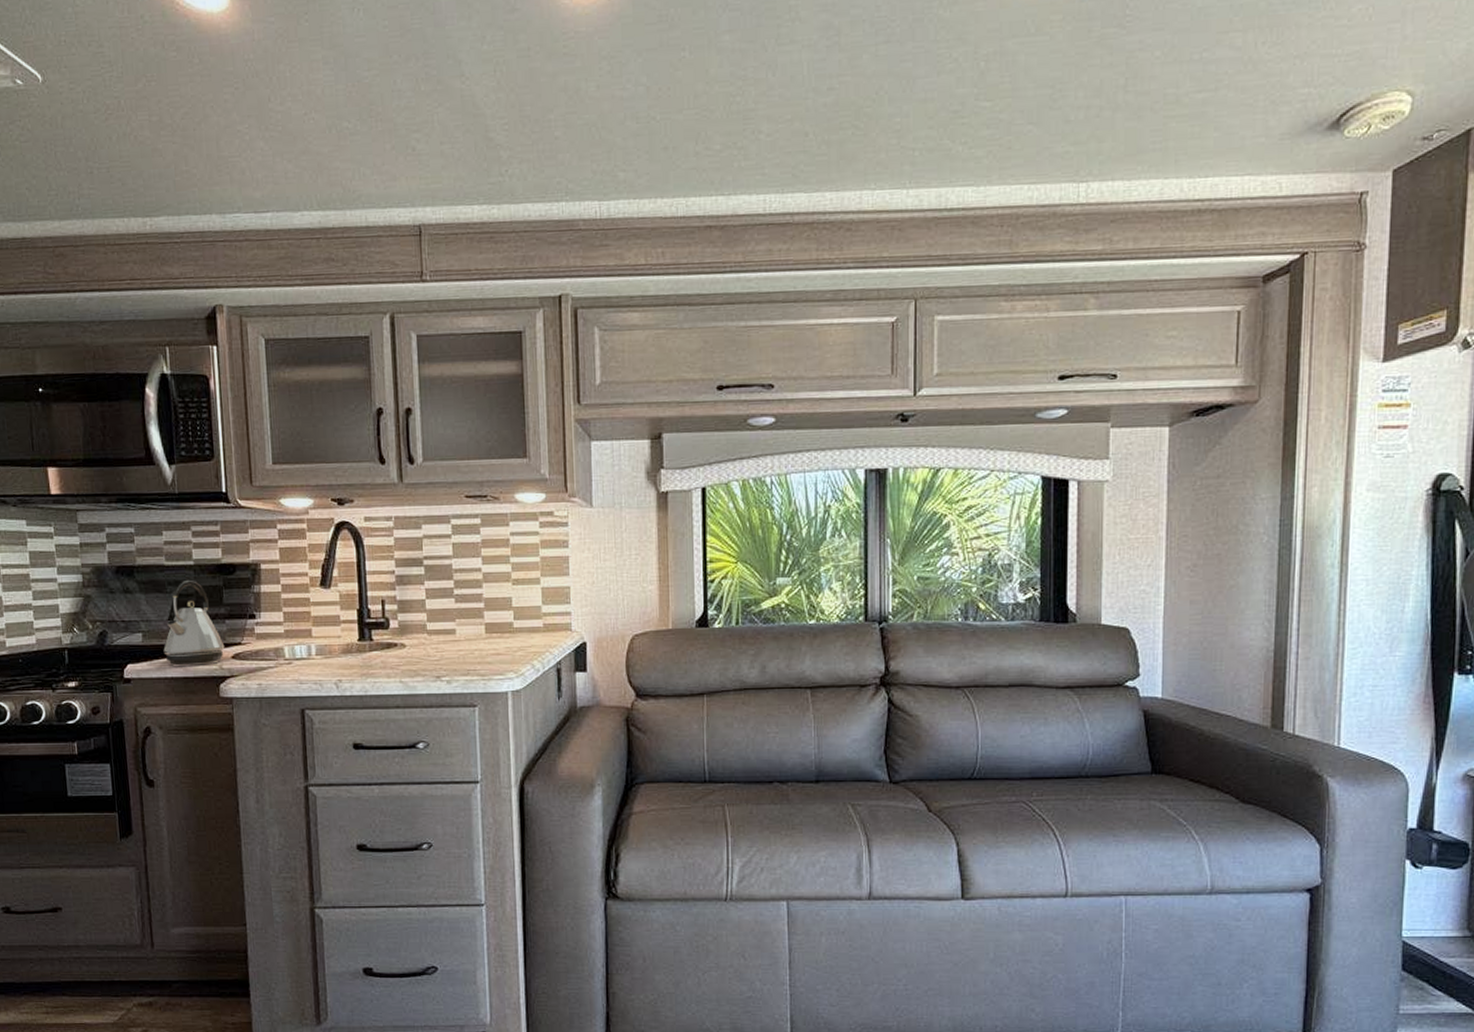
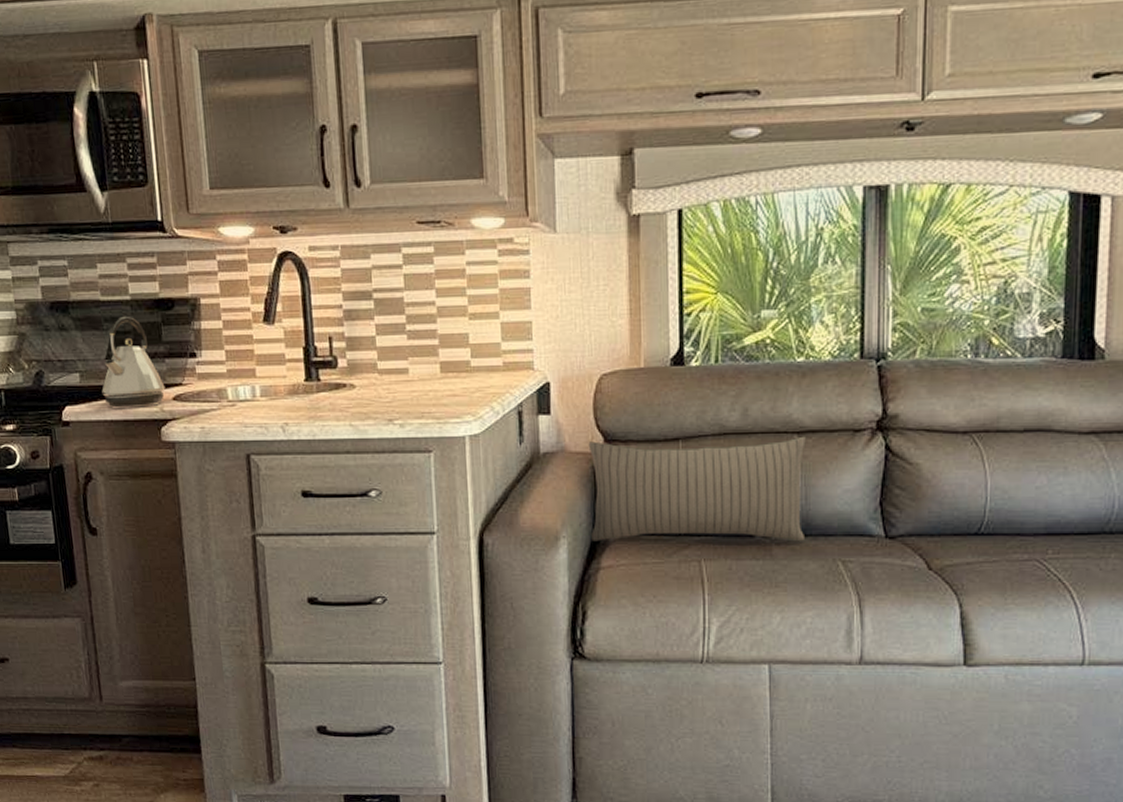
pillow: none [621,691,819,789] -> present [588,436,807,541]

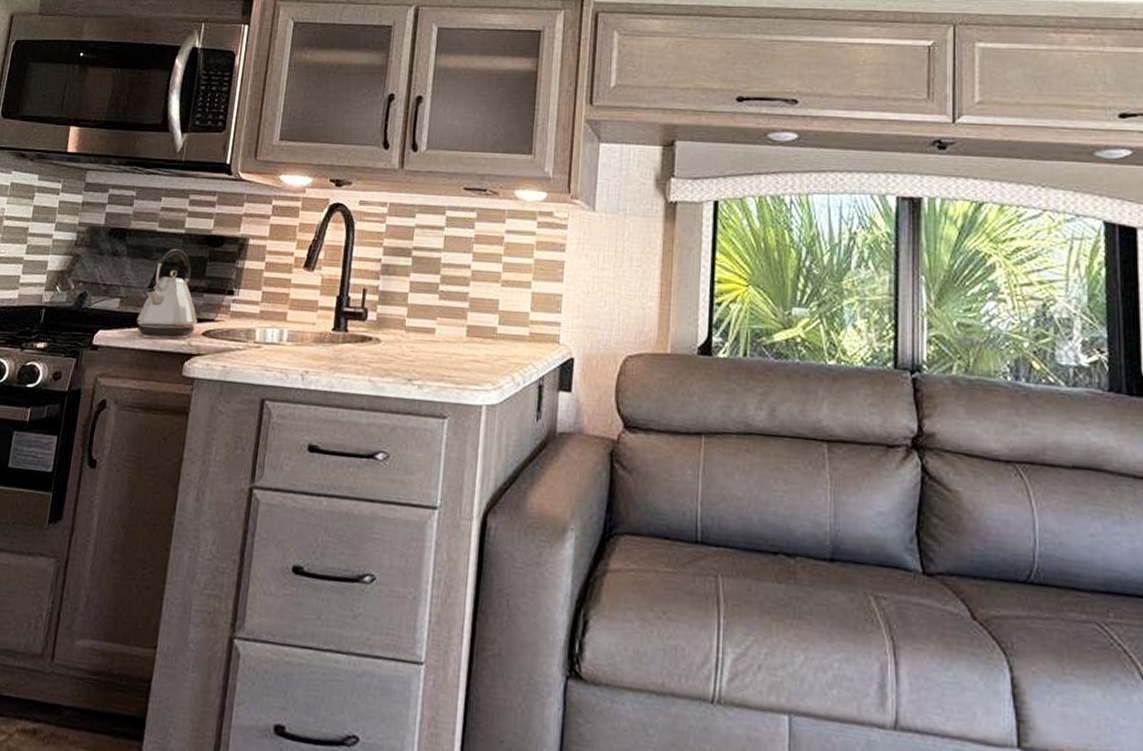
pillow: present [588,436,807,541] -> none [601,426,837,566]

